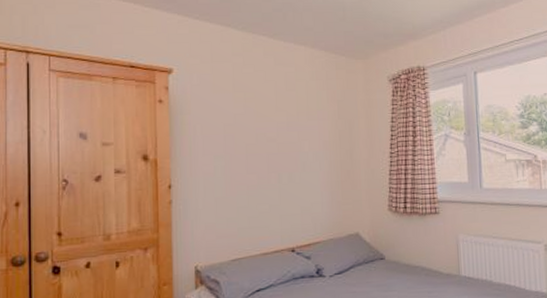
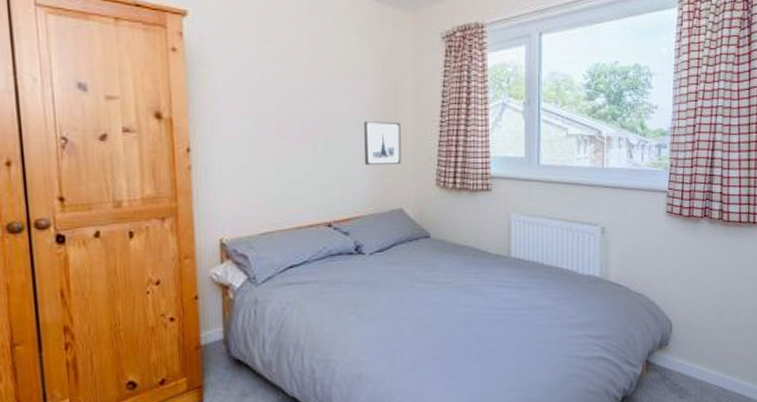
wall art: none [322,155,357,195] -> present [363,121,401,166]

